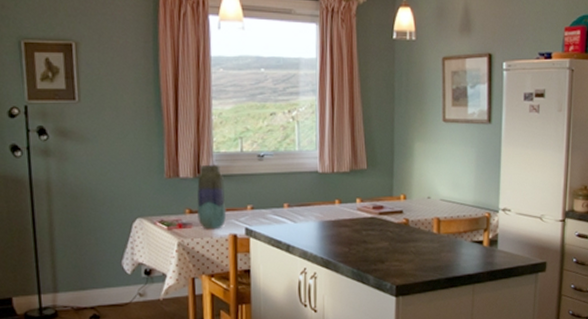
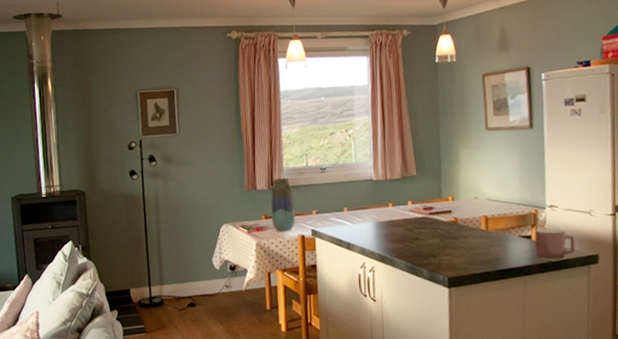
mug: none [487,233,525,269] -> present [535,228,575,262]

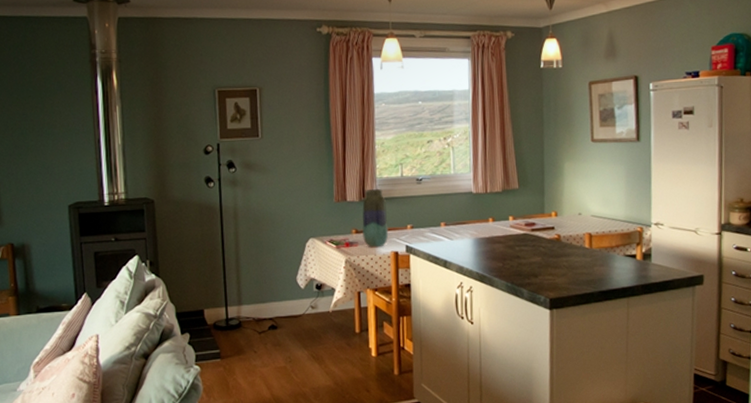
mug: present [535,228,575,262] -> none [640,247,680,282]

